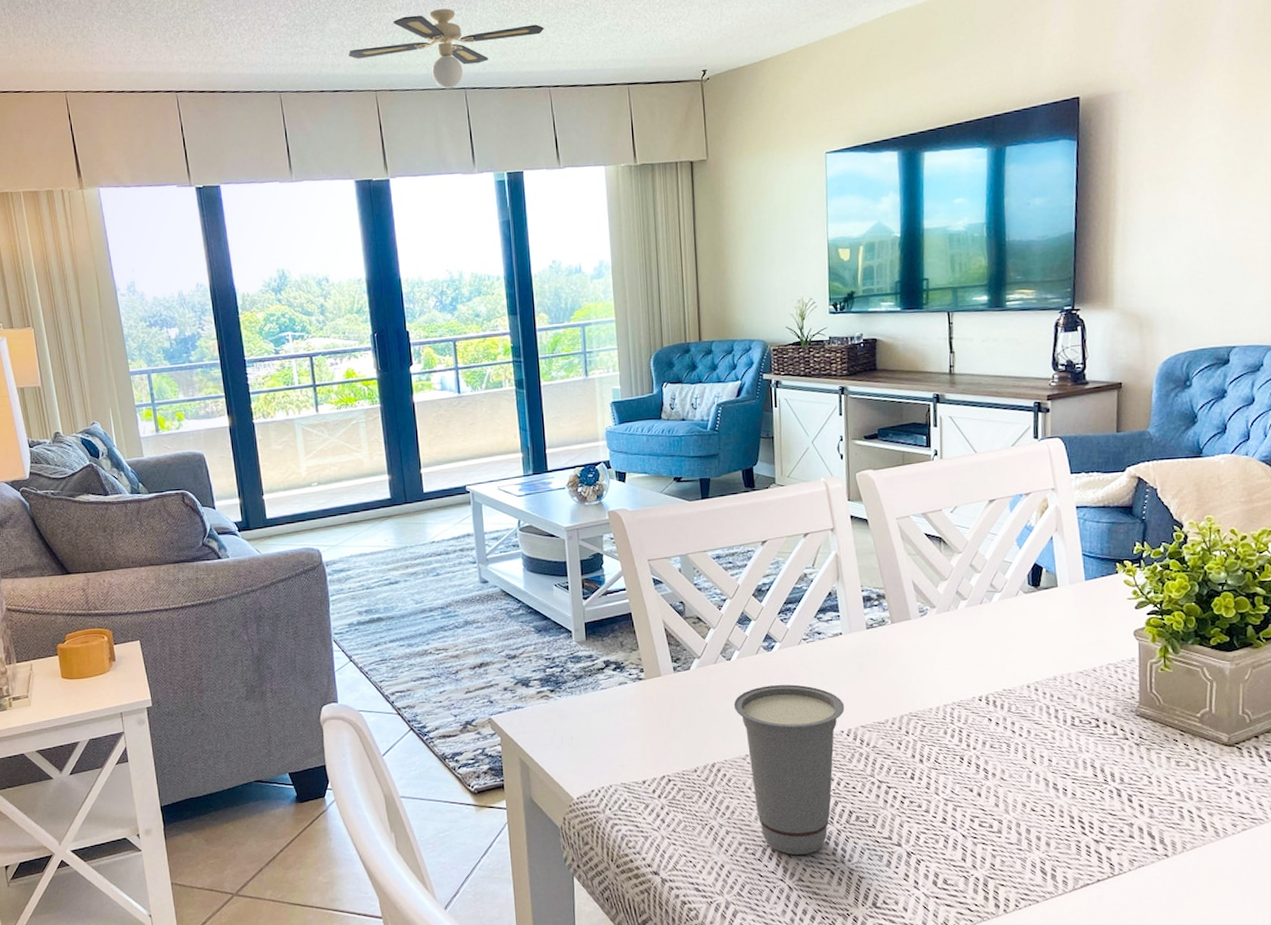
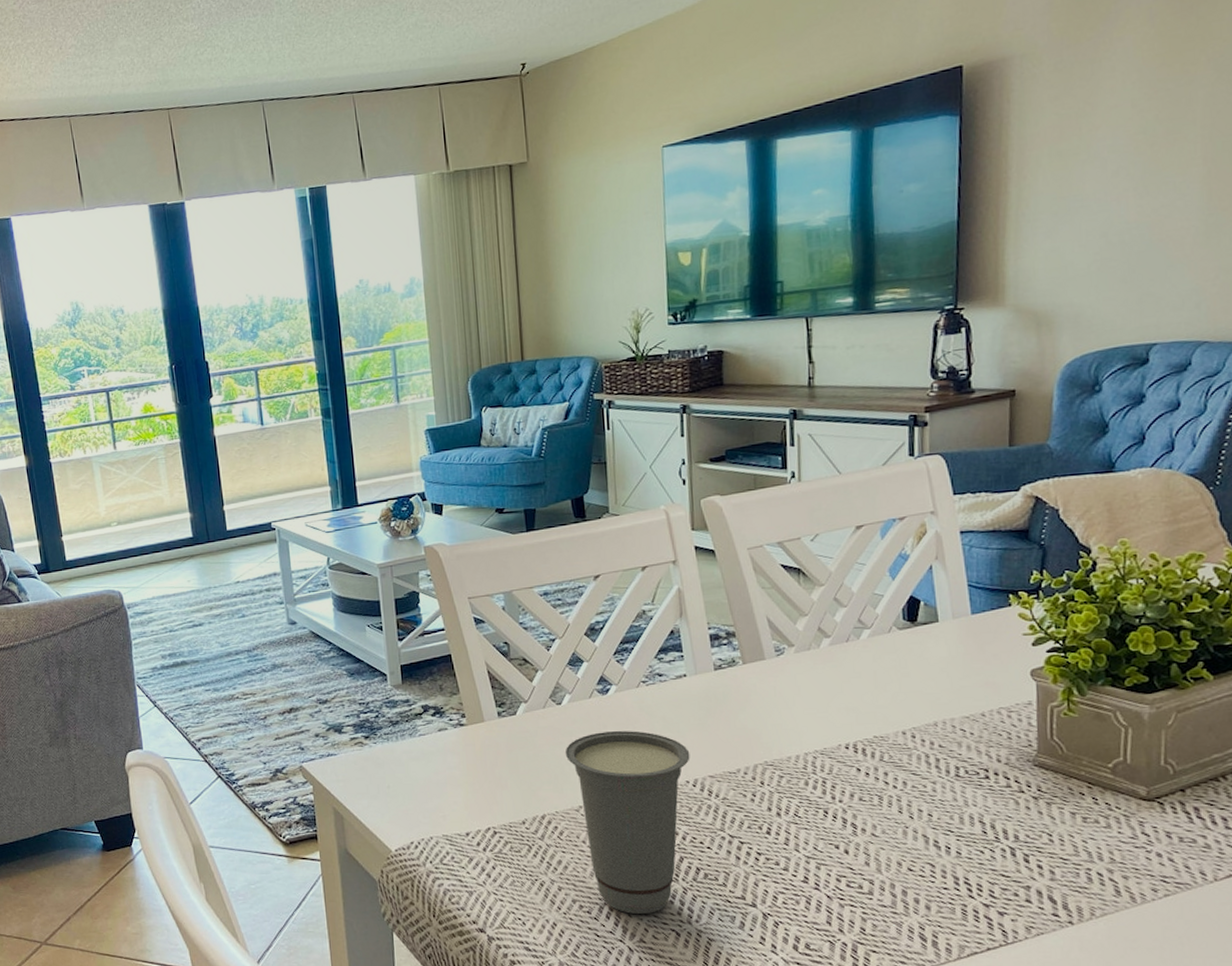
ceiling fan: present [349,8,544,89] -> none [139,15,346,103]

